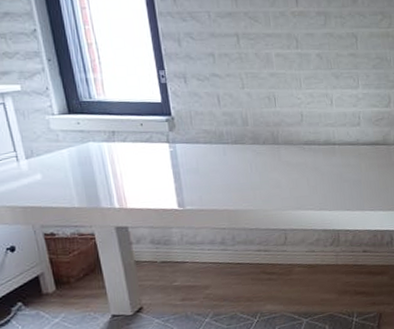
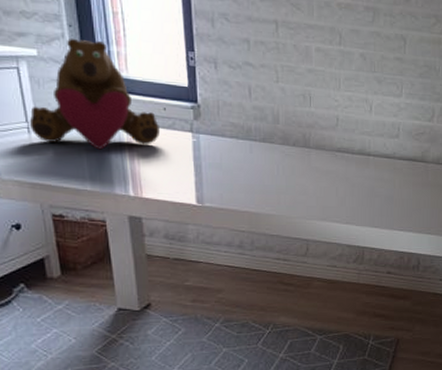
bear: none [17,71,139,169] -> present [29,38,161,150]

